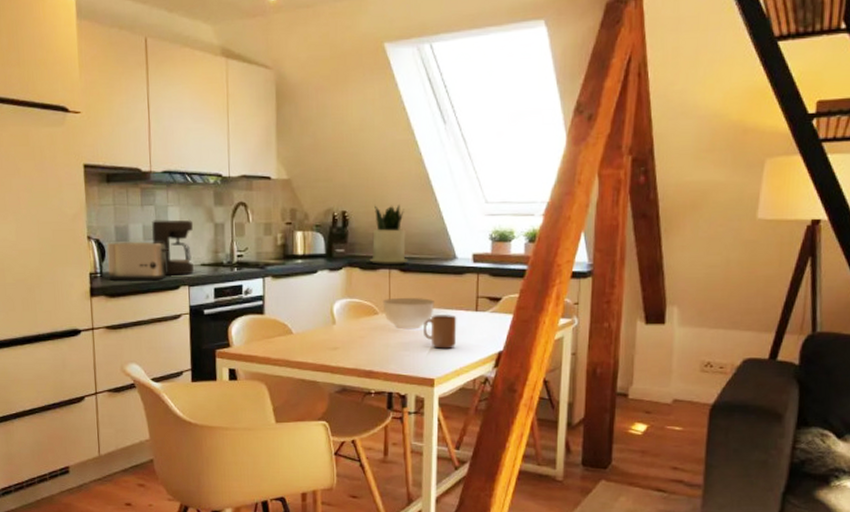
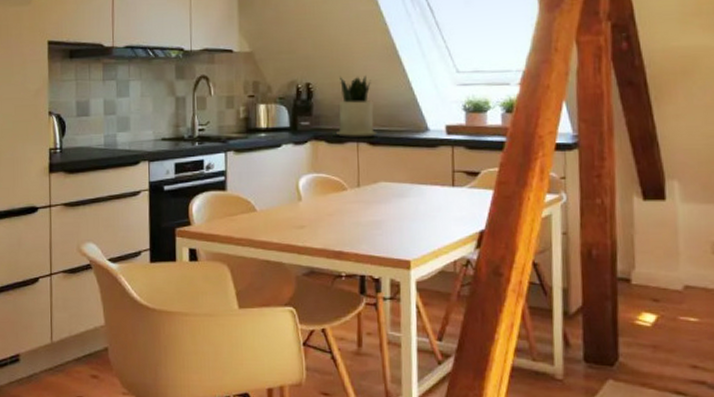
toaster: present [107,241,169,282] -> none [67,116,129,157]
coffee maker: present [151,219,195,277] -> none [112,94,155,152]
bowl: present [383,298,434,330] -> none [351,172,407,207]
cup: present [424,315,457,349] -> none [396,190,433,227]

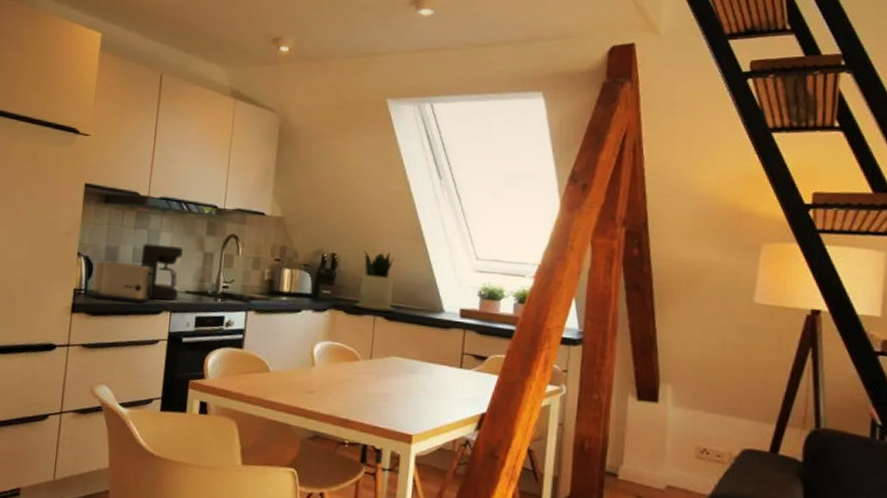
toaster: none [67,116,129,157] -> present [92,260,156,305]
coffee maker: none [112,94,155,152] -> present [141,243,184,301]

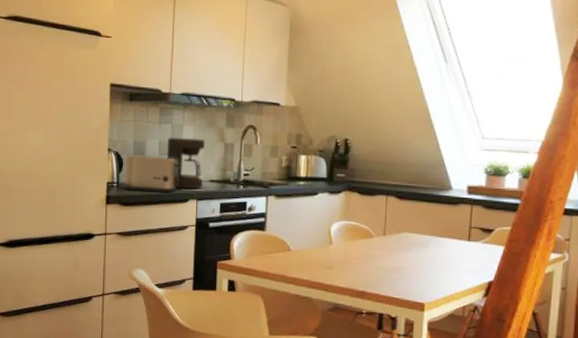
planter: present [354,251,395,312] -> none [367,135,405,191]

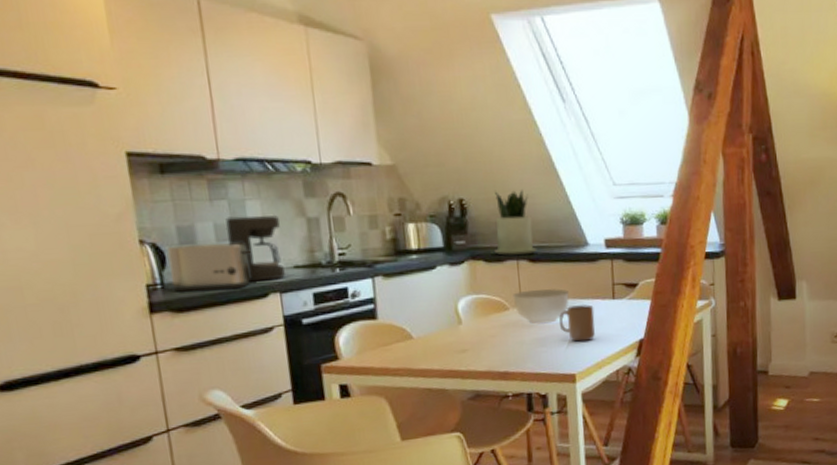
planter: none [367,135,405,191] -> present [493,190,537,256]
bowl: none [378,223,428,255] -> present [512,289,569,324]
cup: none [416,242,450,275] -> present [559,304,595,342]

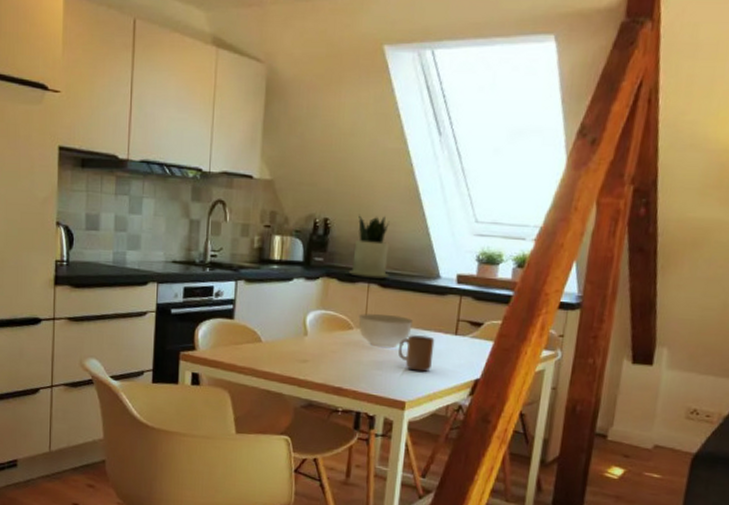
toaster: present [167,242,251,294] -> none [74,230,140,276]
coffee maker: present [225,215,286,284] -> none [123,211,168,271]

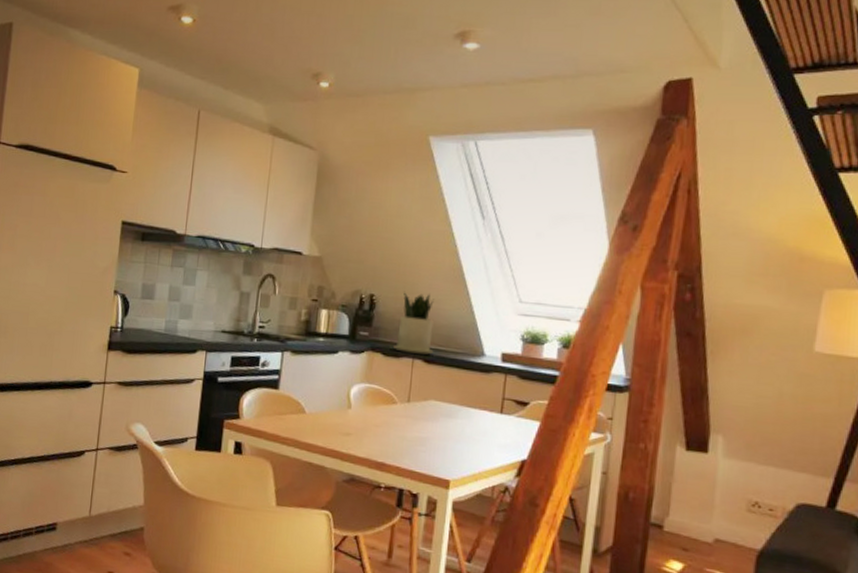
bowl: present [358,314,413,349] -> none [402,389,457,425]
cup: present [398,335,435,372] -> none [443,412,480,450]

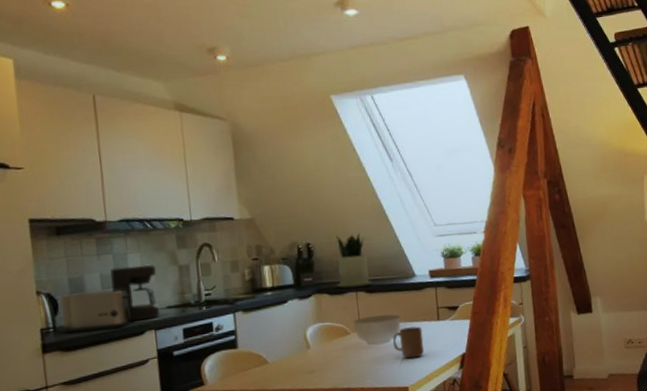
toaster: none [128,298,192,343] -> present [60,289,131,335]
coffee maker: none [177,282,220,340] -> present [110,265,160,323]
bowl: none [402,389,457,425] -> present [353,314,401,346]
cup: none [443,412,480,450] -> present [393,326,424,359]

